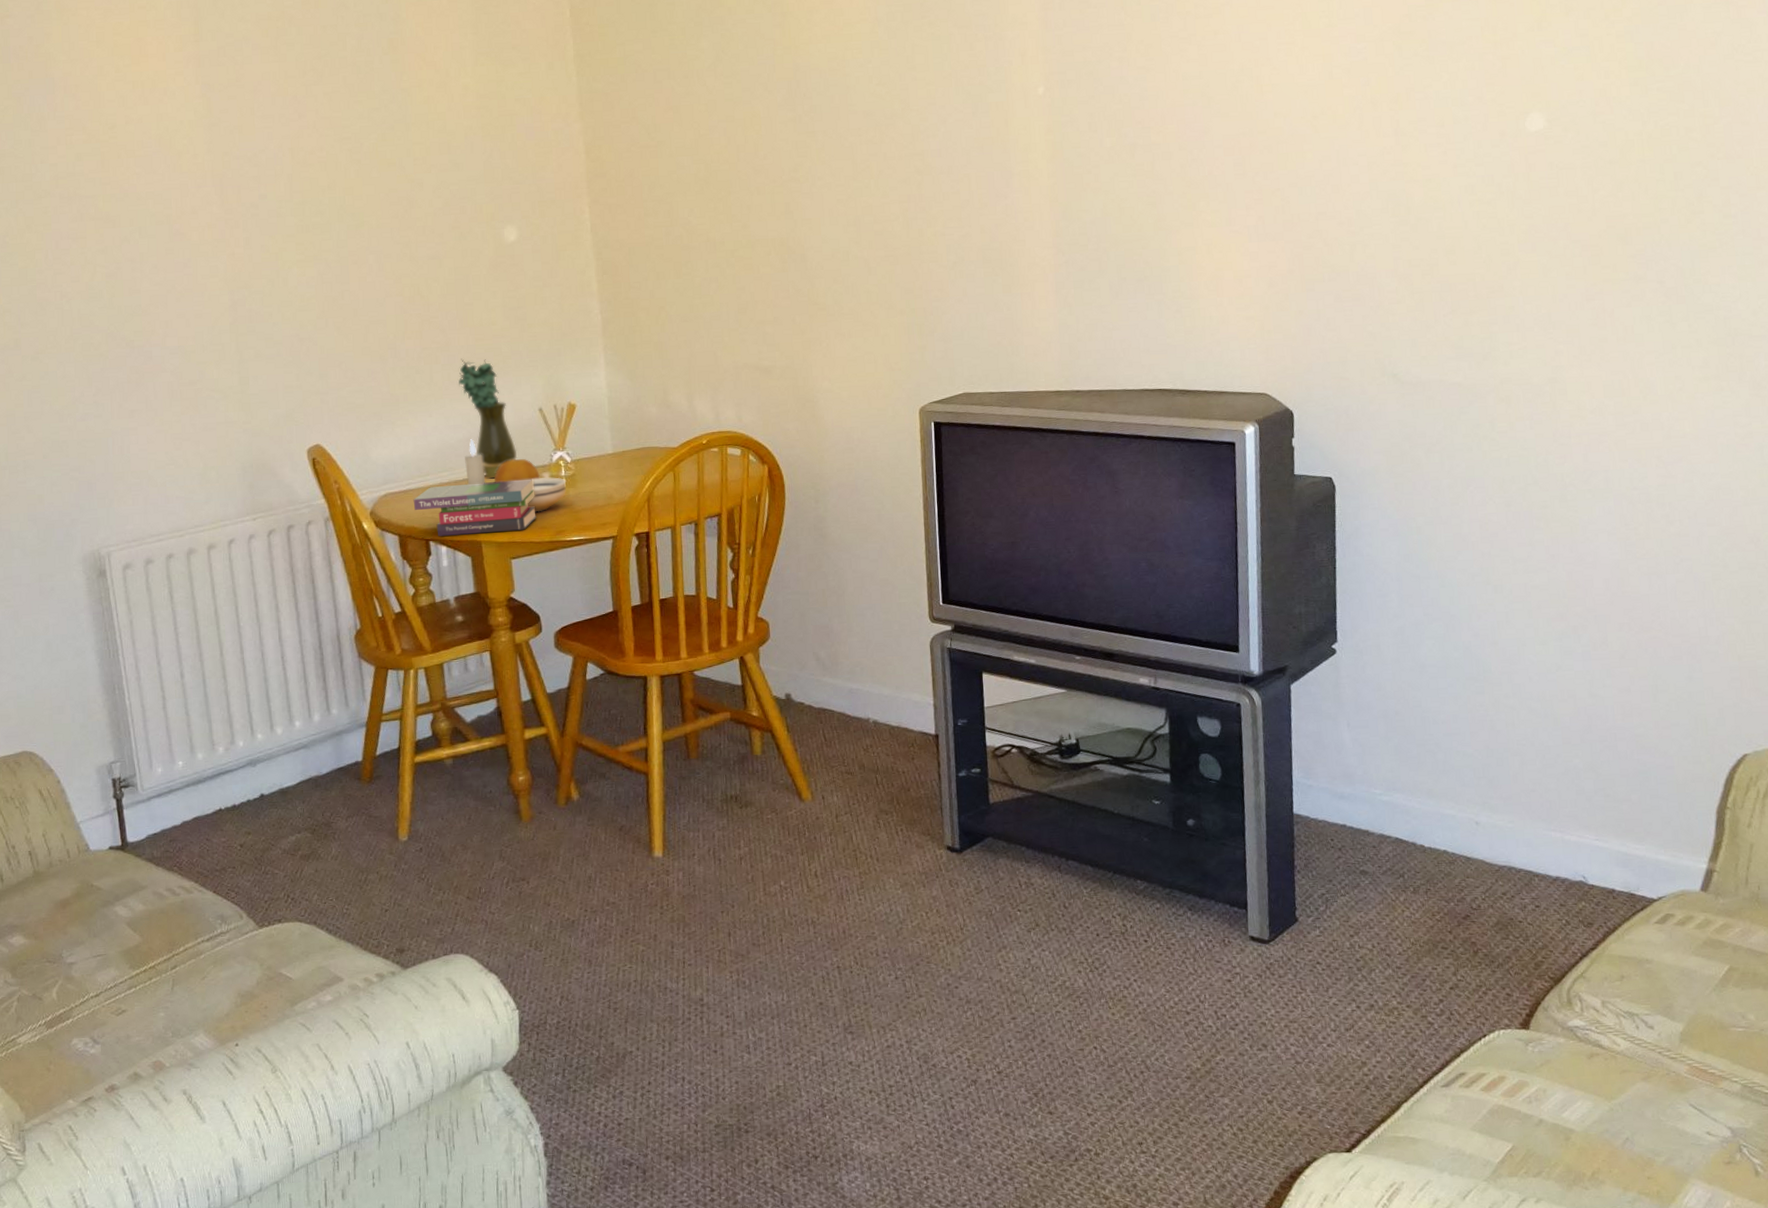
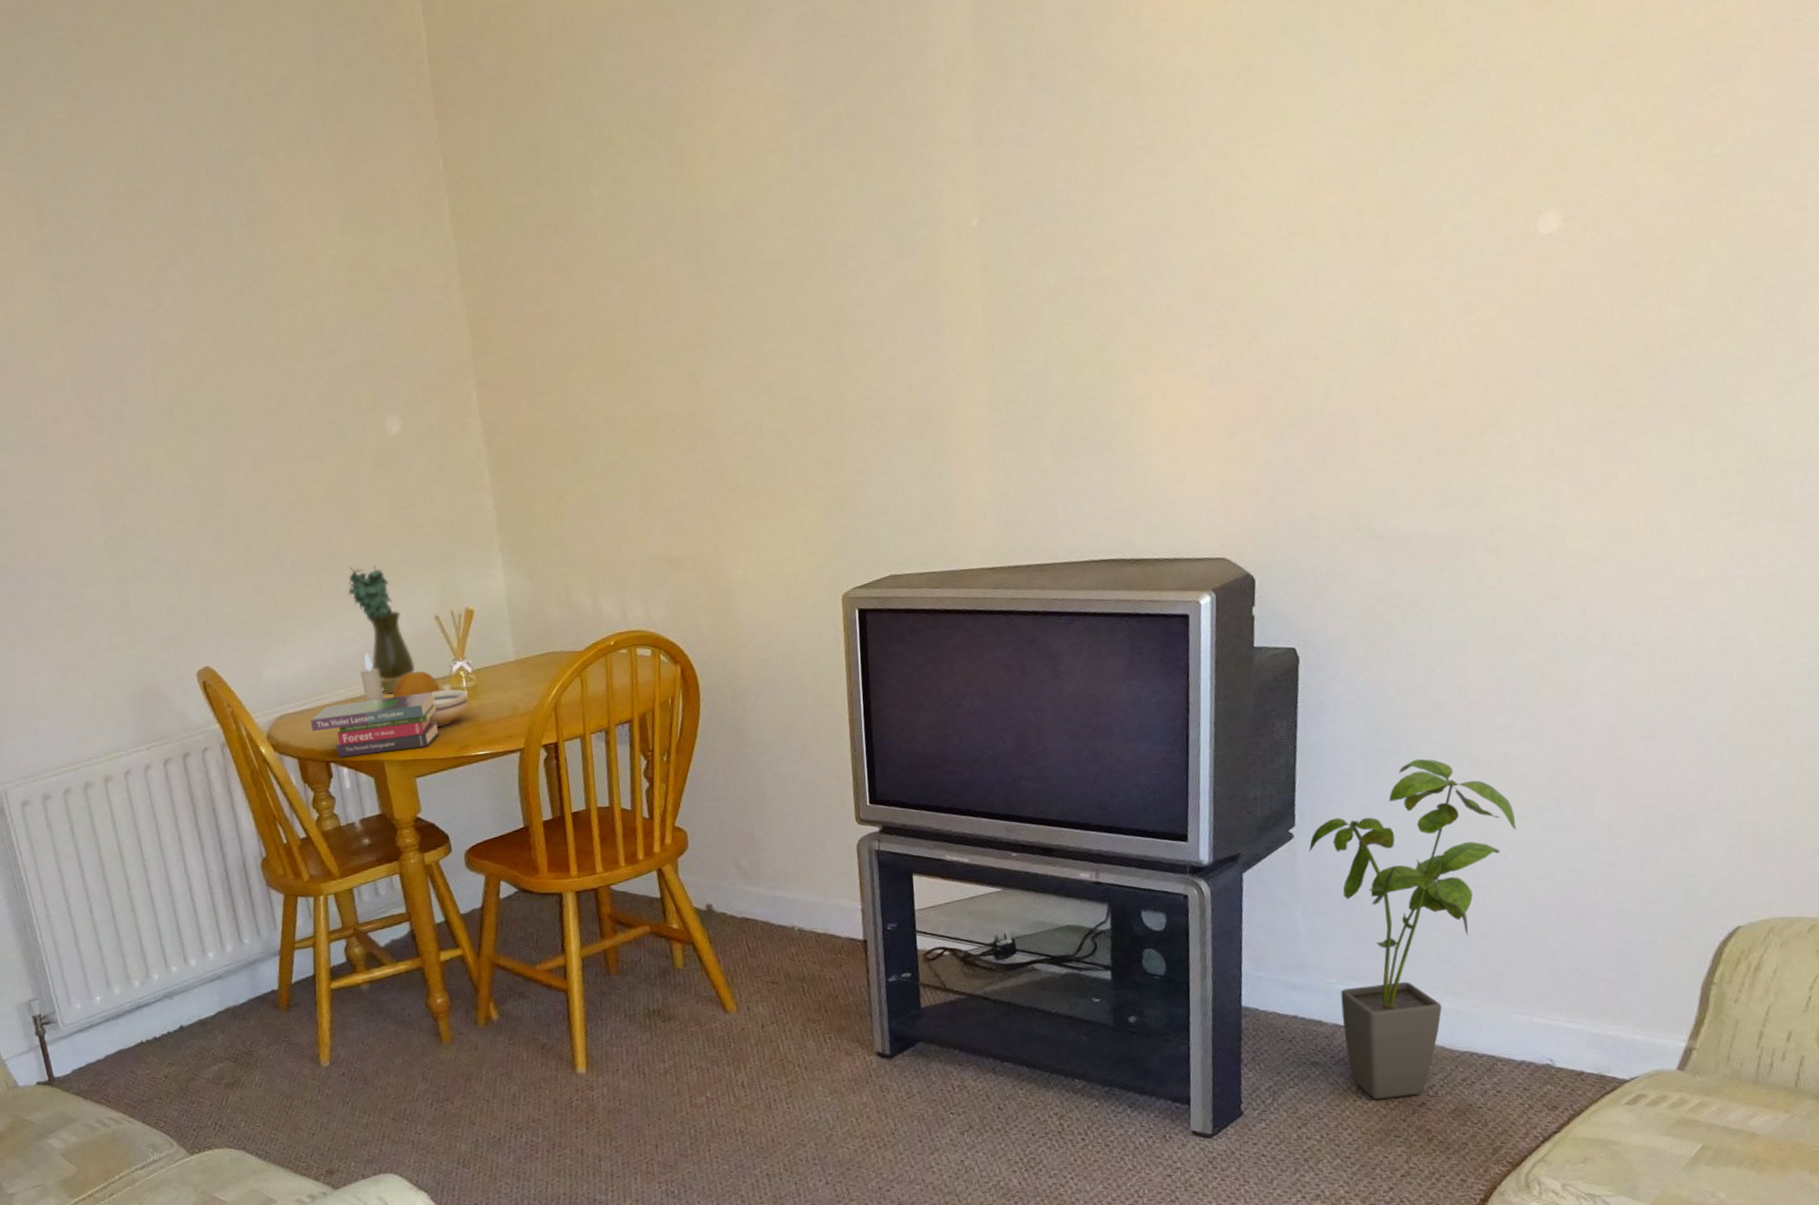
house plant: none [1350,584,1540,911] -> present [1308,758,1517,1100]

